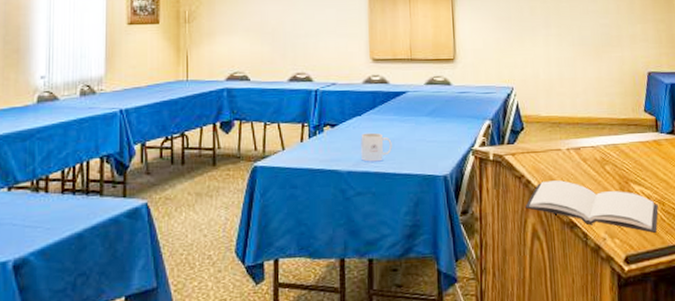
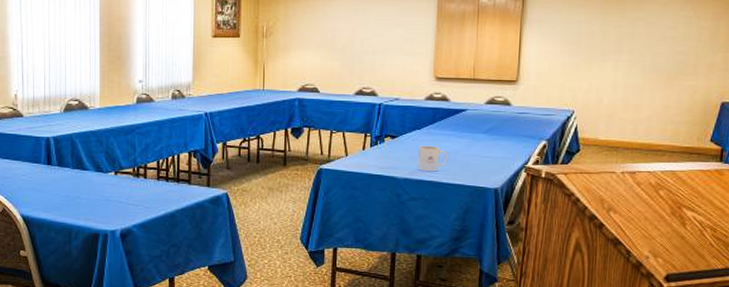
book: present [525,180,658,234] -> none [571,200,709,257]

